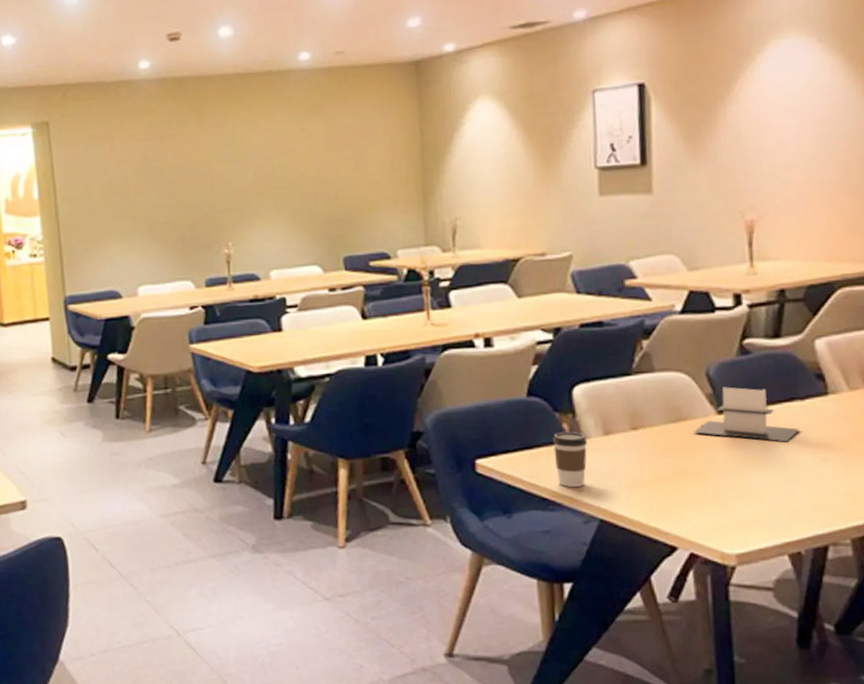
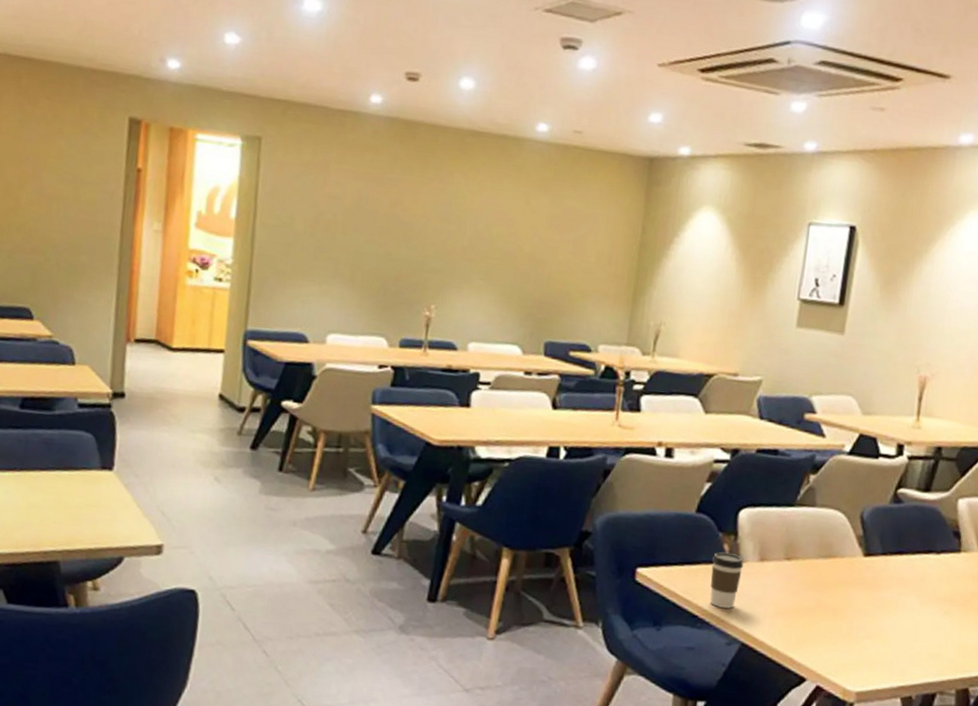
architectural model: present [693,387,799,442] -> none [839,531,931,592]

